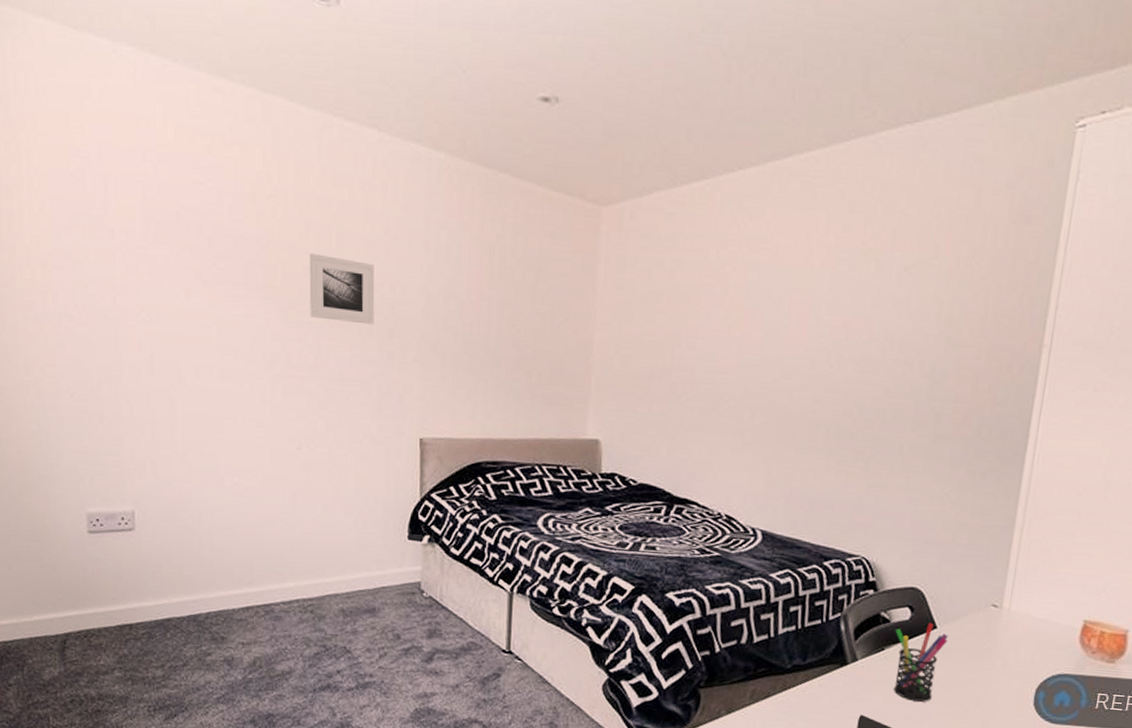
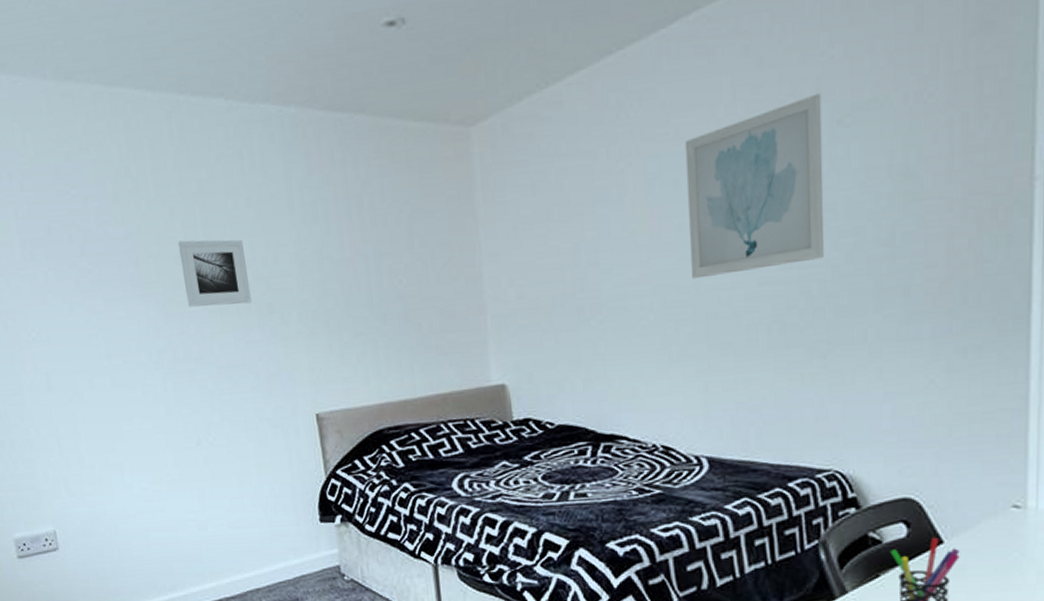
wall art: none [771,242,895,379] -> present [684,93,825,279]

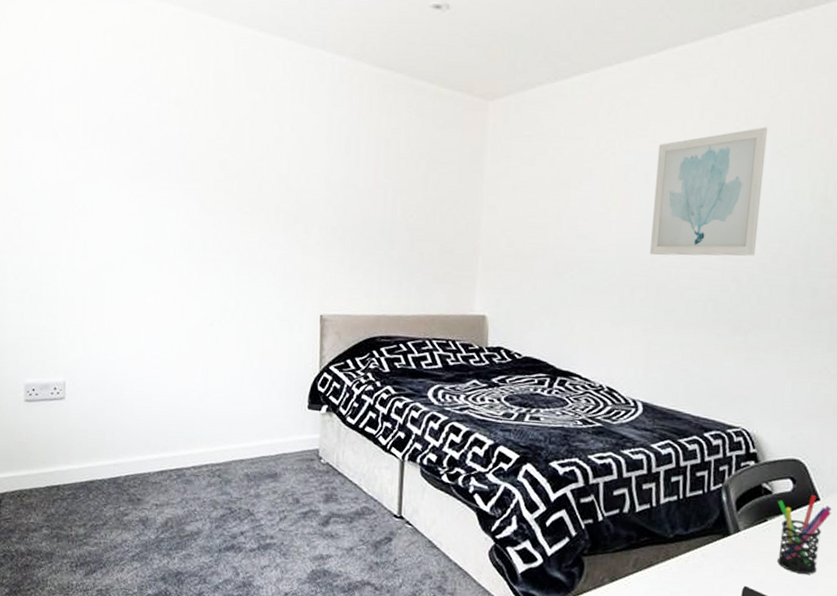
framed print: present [178,239,252,307] -> none [224,149,282,212]

